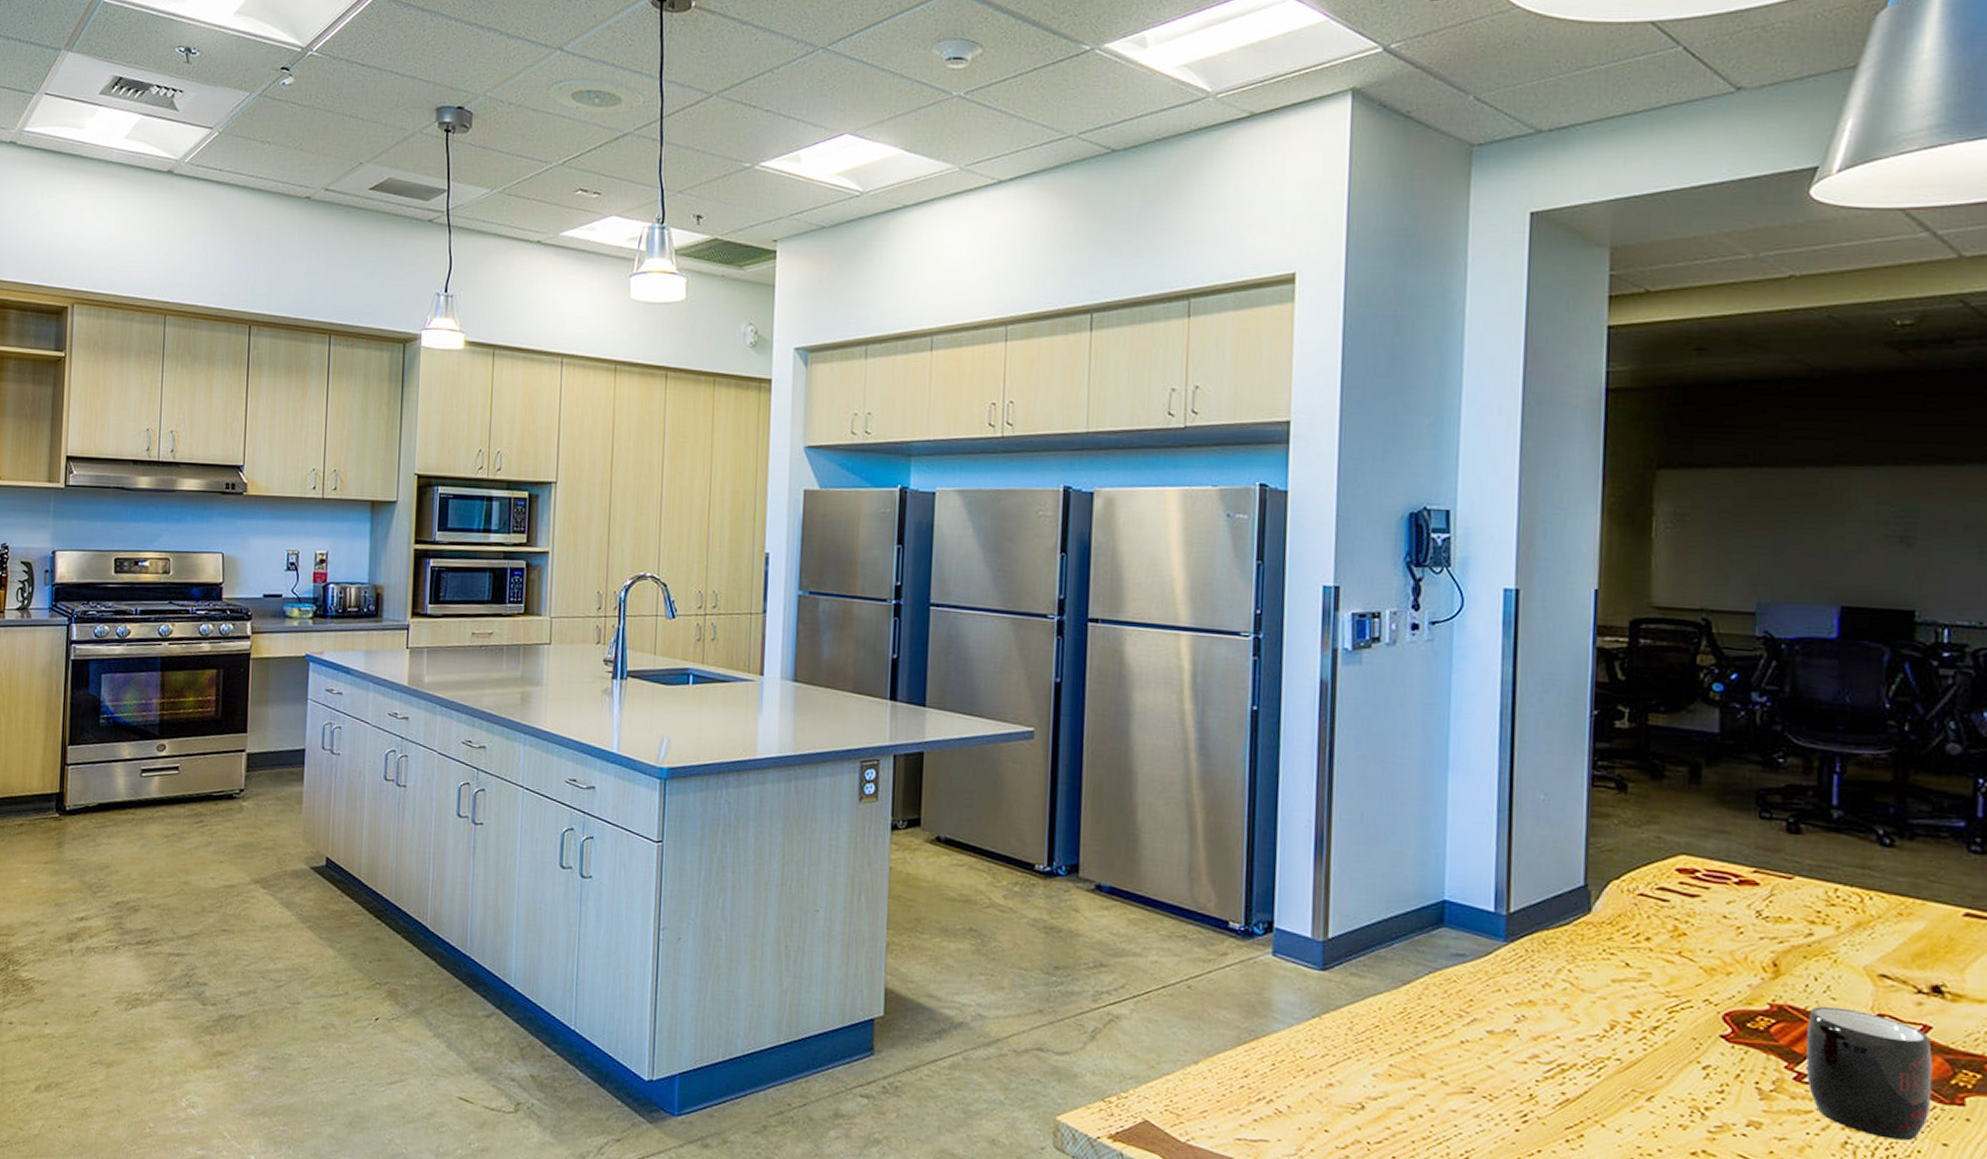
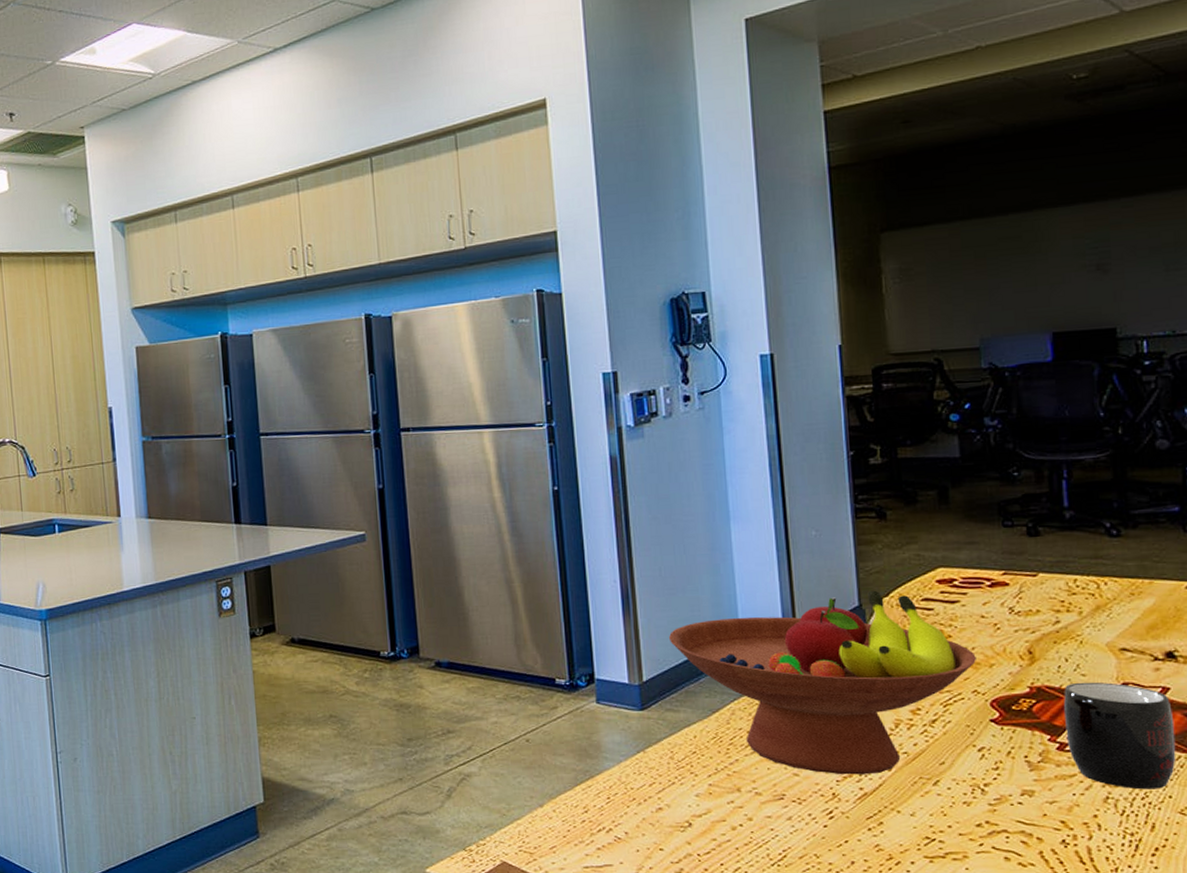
fruit bowl: none [1362,870,1712,1079] -> present [668,590,976,775]

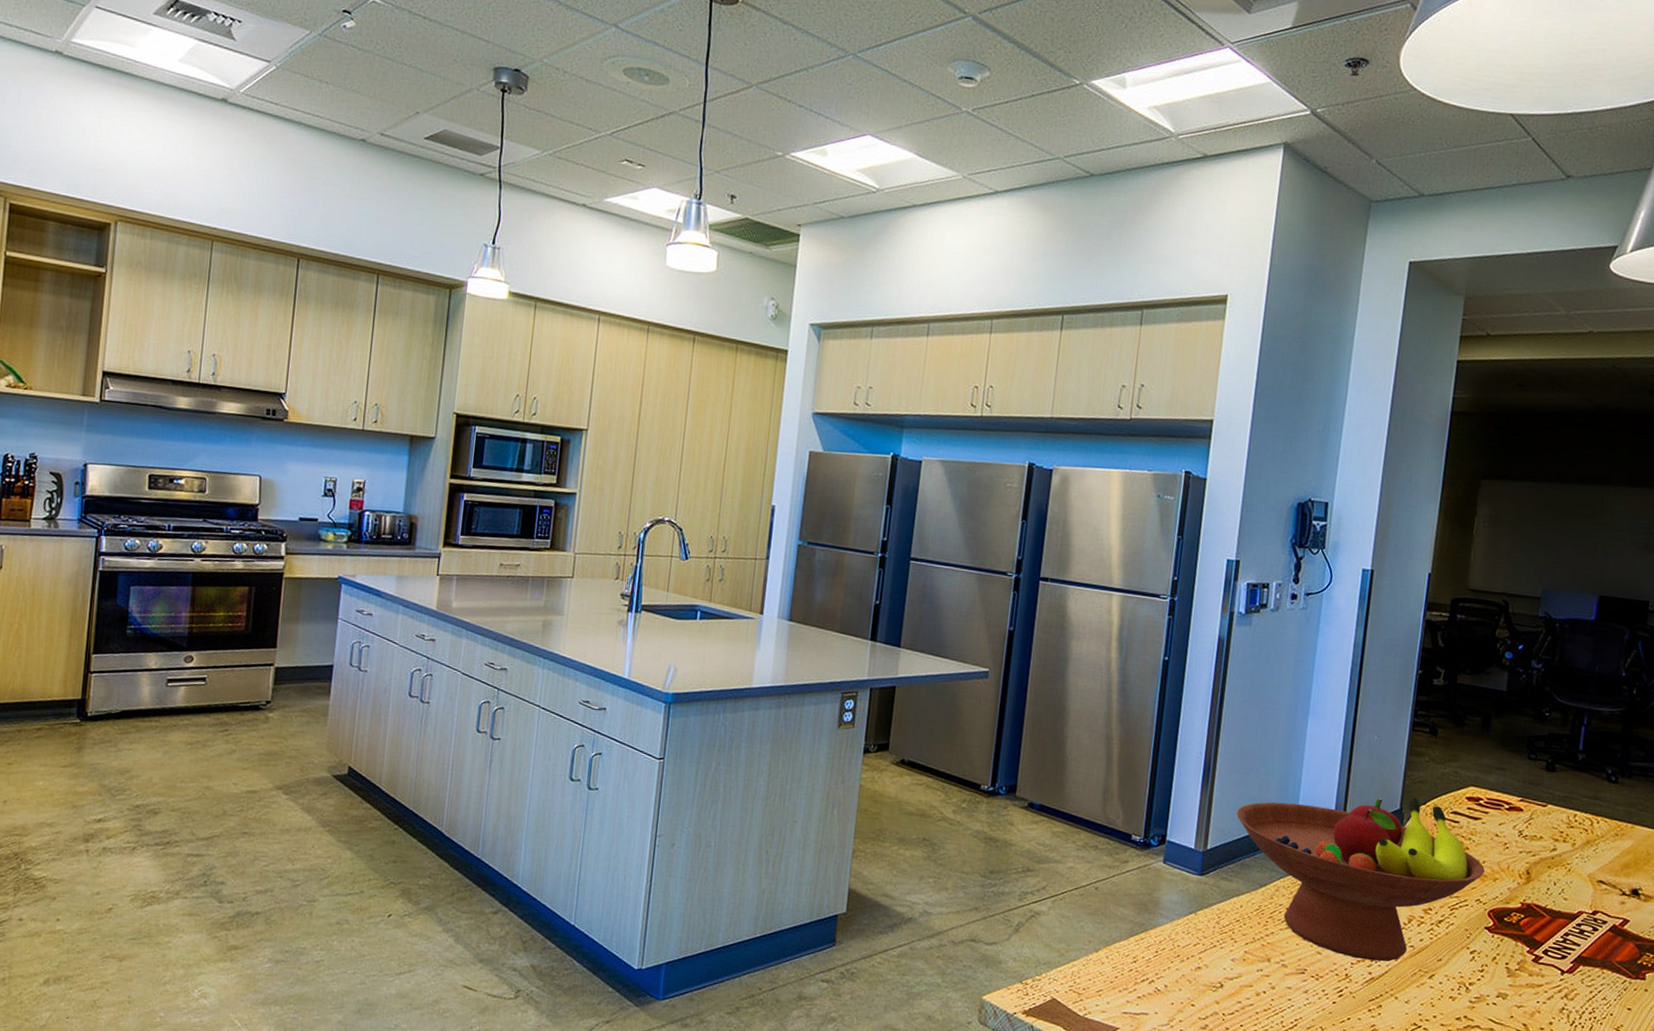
mug: present [1063,682,1177,790] -> none [1541,904,1628,1007]

